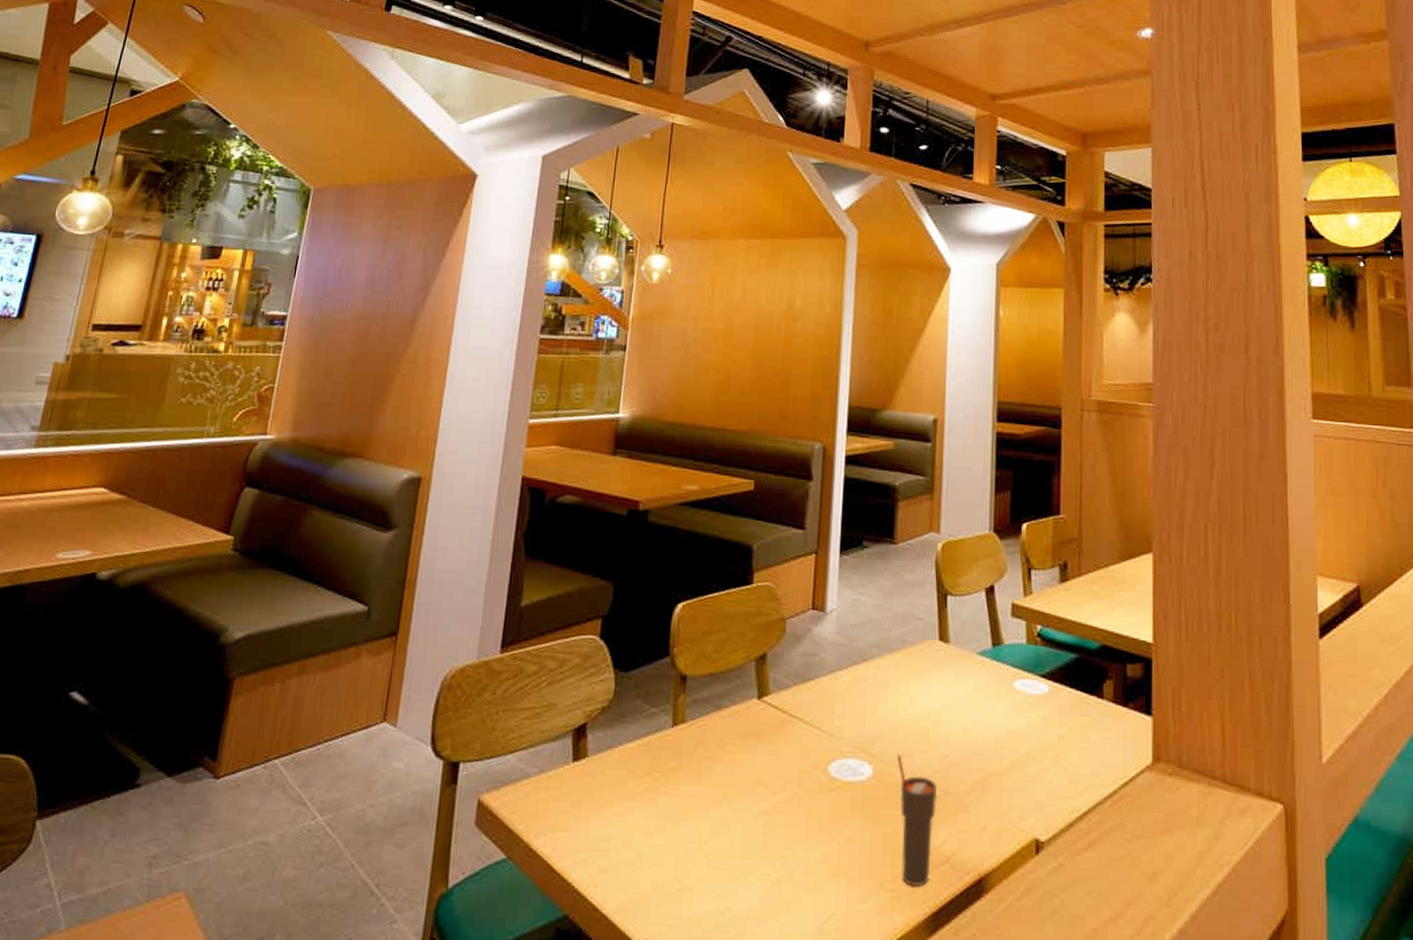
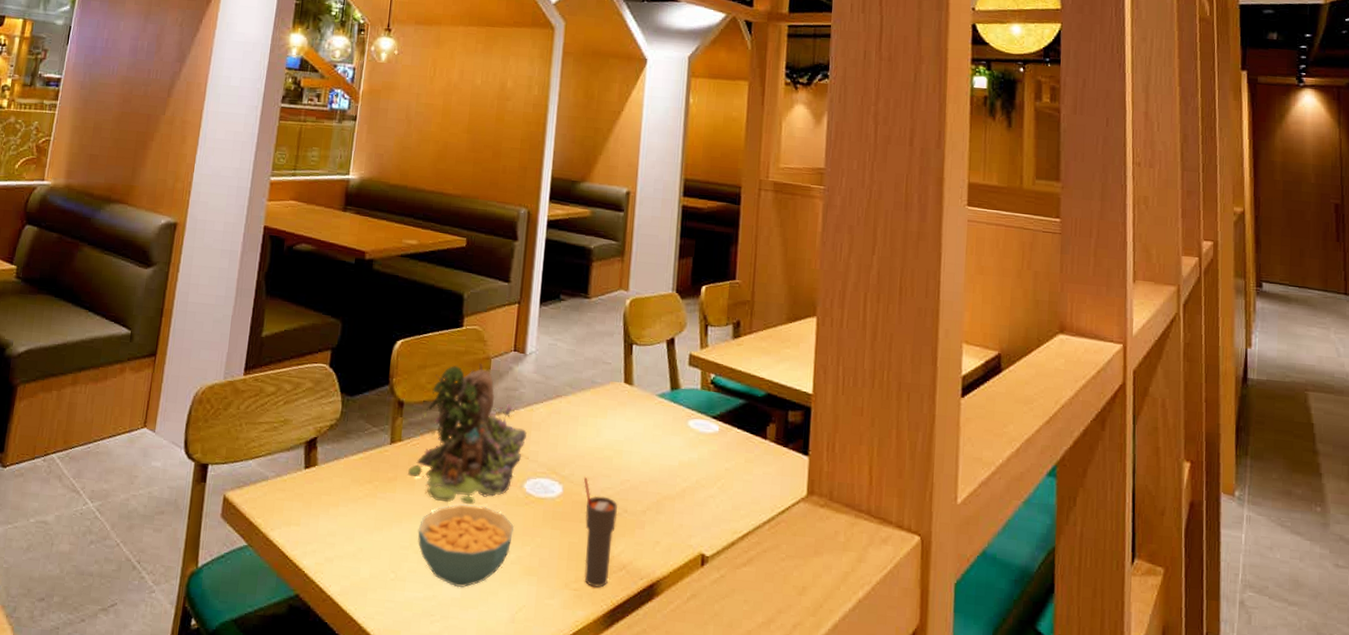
plant: none [694,626,829,795] -> present [408,363,527,505]
cereal bowl: none [706,794,819,897] -> present [417,504,515,589]

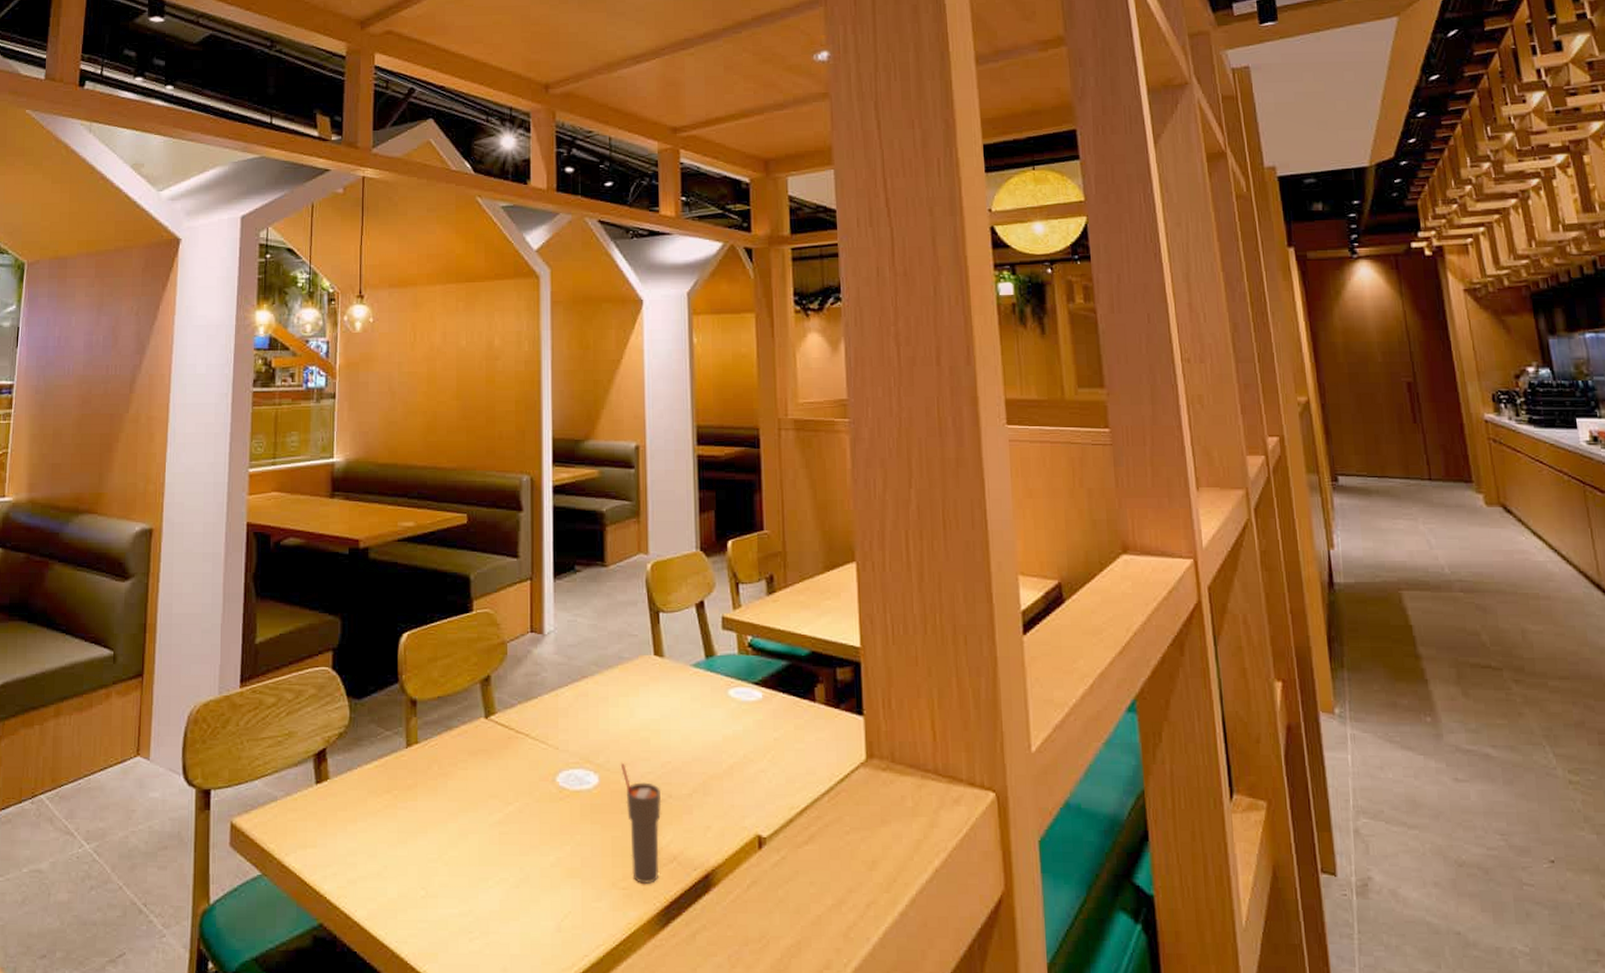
plant: present [408,363,527,505] -> none [429,650,553,806]
cereal bowl: present [417,504,515,589] -> none [445,805,551,899]

